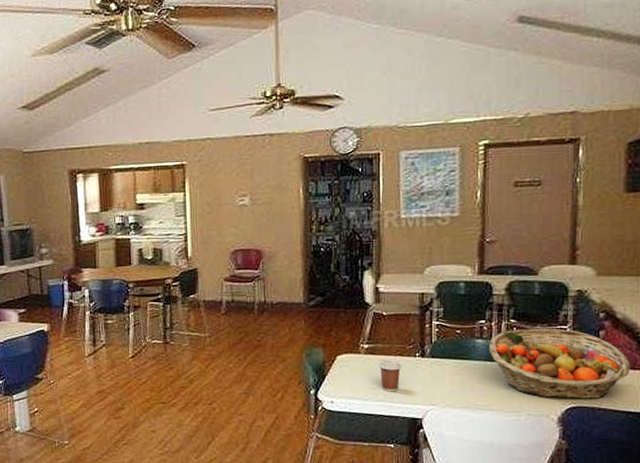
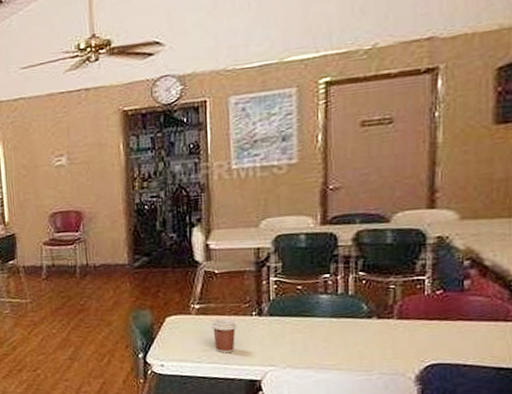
fruit basket: present [489,328,630,399] -> none [335,280,501,356]

